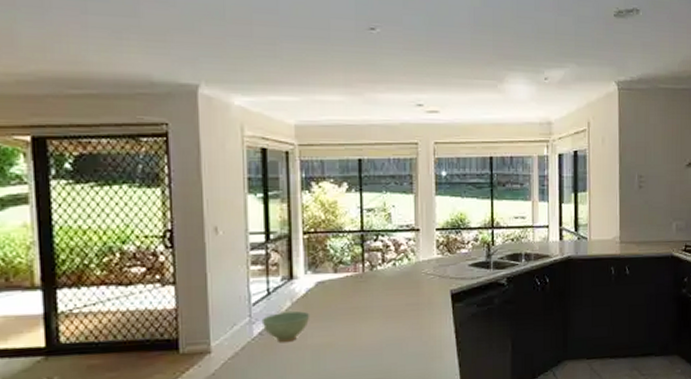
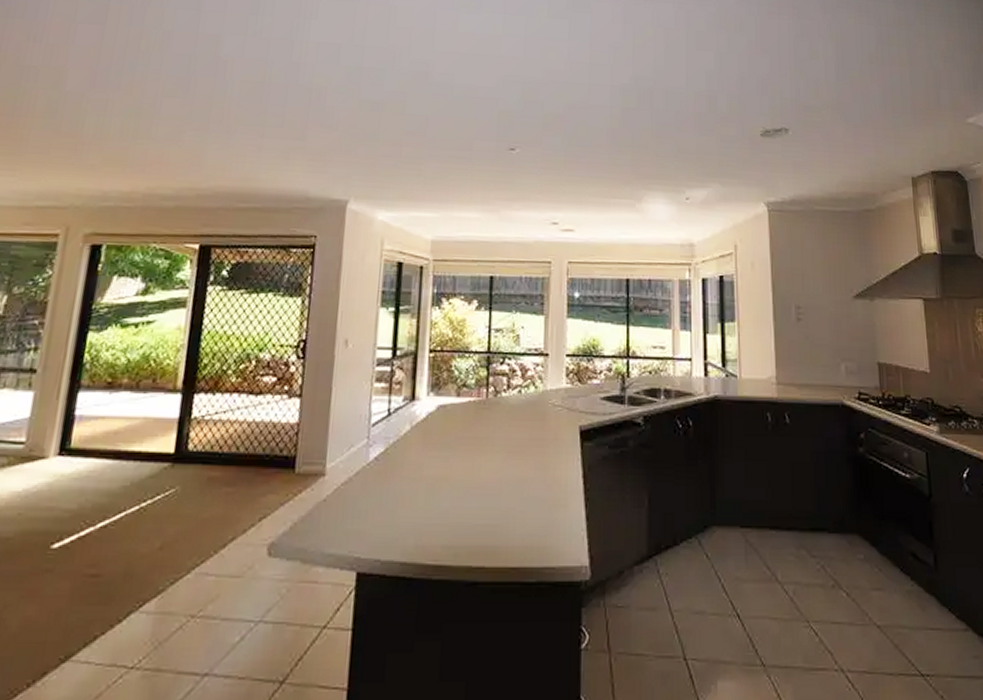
bowl: present [261,311,310,343] -> none [378,436,429,472]

